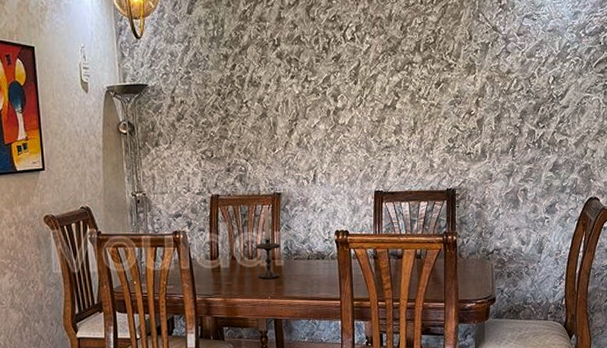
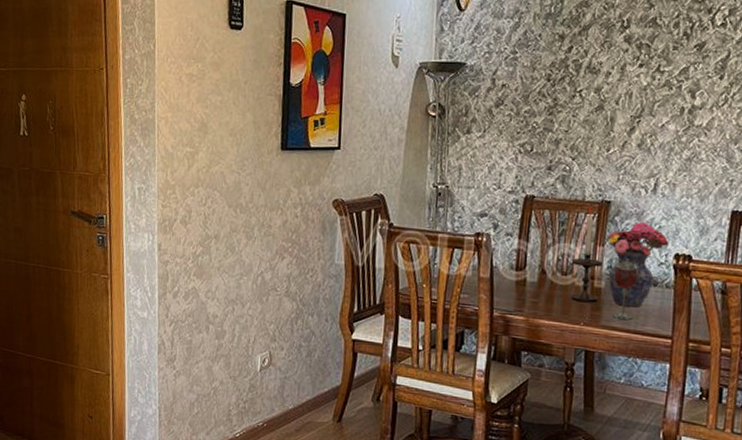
flower arrangement: none [282,207,330,279] -> present [608,221,670,308]
wineglass: none [290,239,310,289] -> present [613,258,639,320]

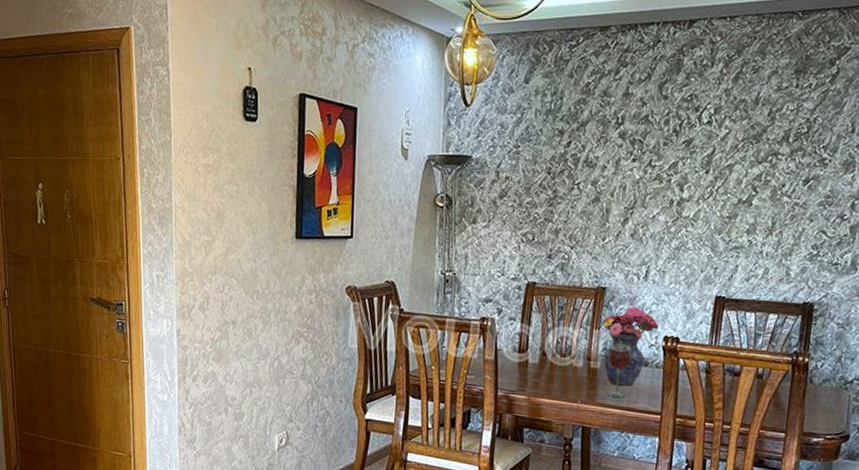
candlestick: present [571,206,603,303] -> none [569,292,599,383]

